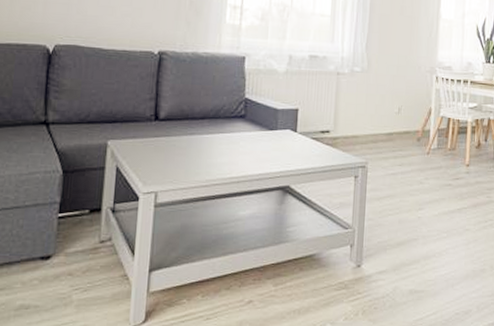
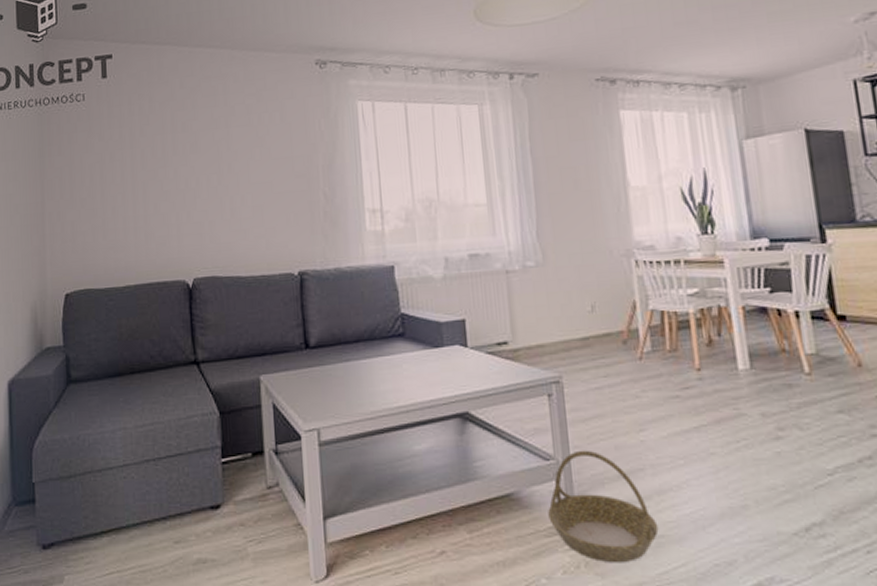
basket: none [340,222,421,312] -> present [548,450,659,563]

